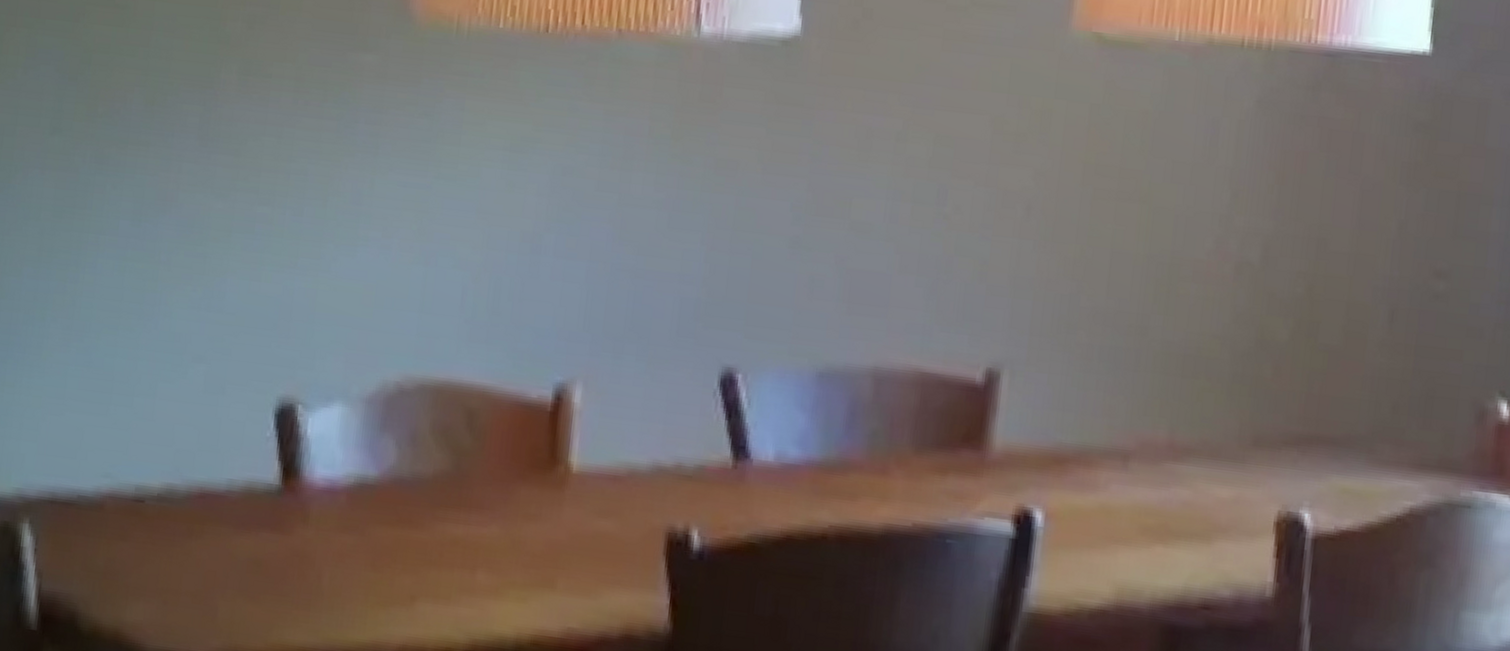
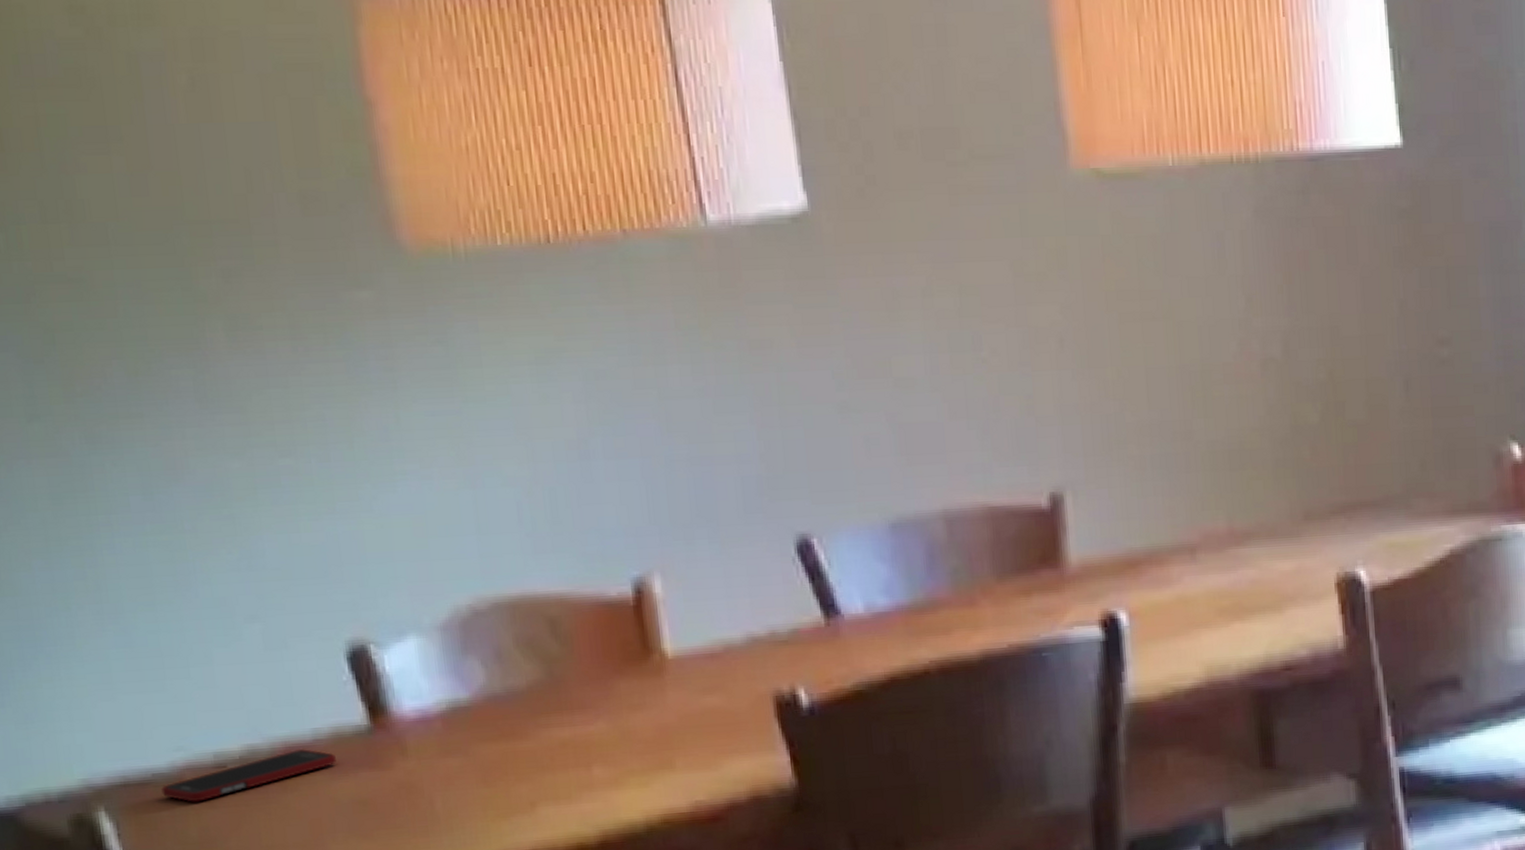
cell phone: none [82,496,244,532] -> present [161,748,337,802]

